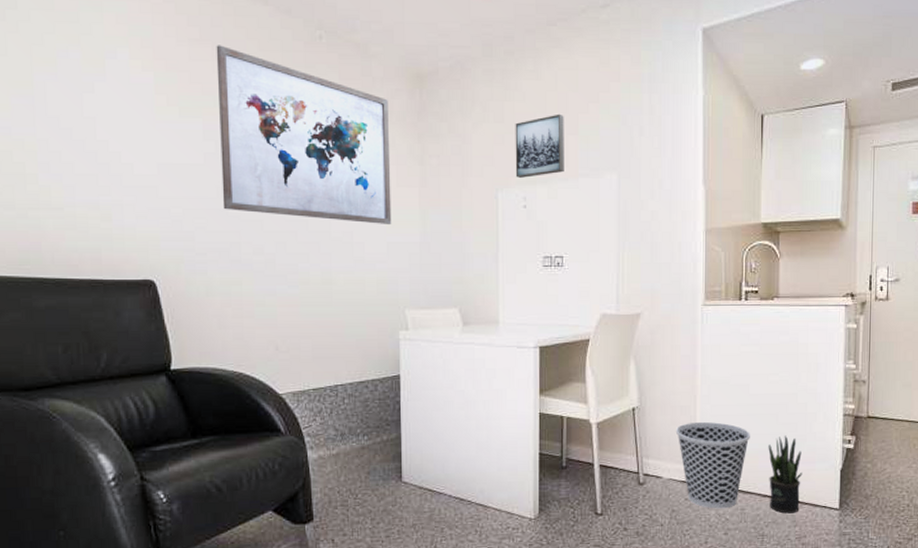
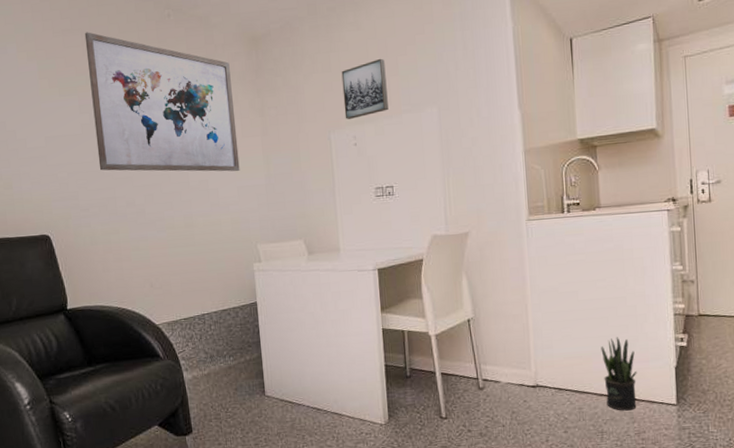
wastebasket: present [675,422,750,509] -> none [509,328,583,409]

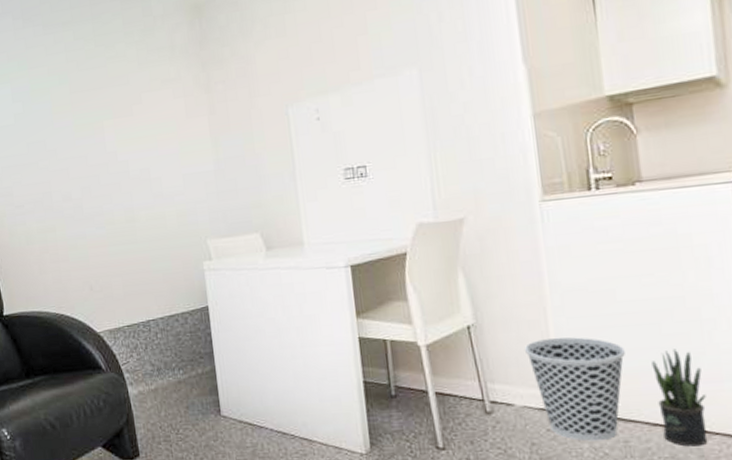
wall art: present [84,32,240,172] -> none [15,14,185,163]
wall art: present [341,58,389,119] -> none [298,15,357,90]
wastebasket: none [509,328,583,409] -> present [524,337,625,442]

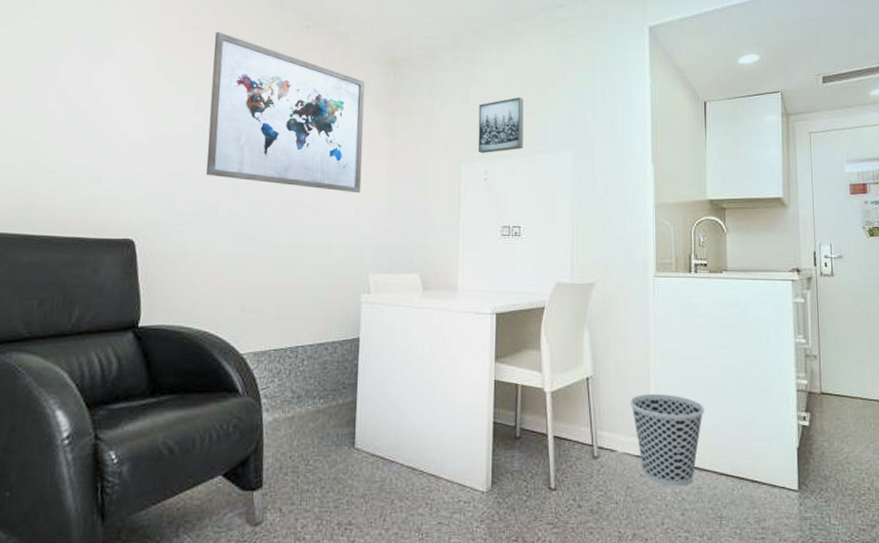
wall art: none [15,14,185,163] -> present [205,31,365,193]
wall art: none [298,15,357,90] -> present [478,97,524,153]
potted plant: present [651,349,708,447] -> none [723,410,759,494]

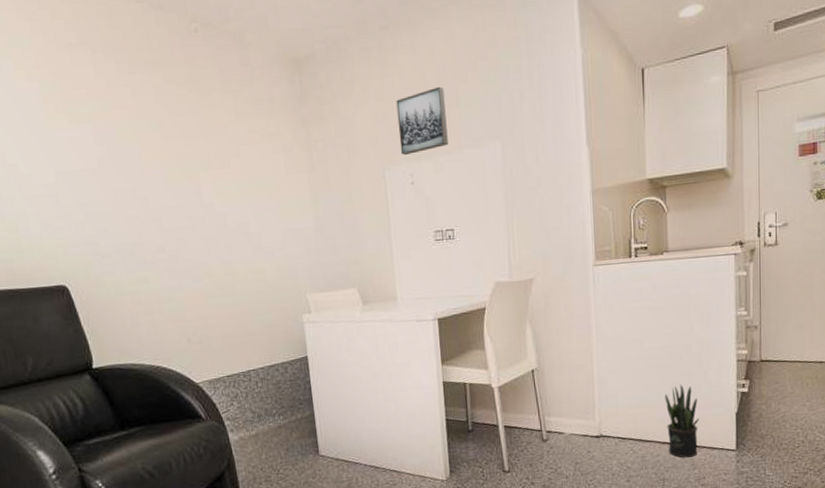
wall art: present [205,31,365,193] -> none [95,47,285,213]
wastebasket: present [629,394,704,487] -> none [574,377,647,459]
potted plant: none [723,410,759,494] -> present [665,384,699,458]

